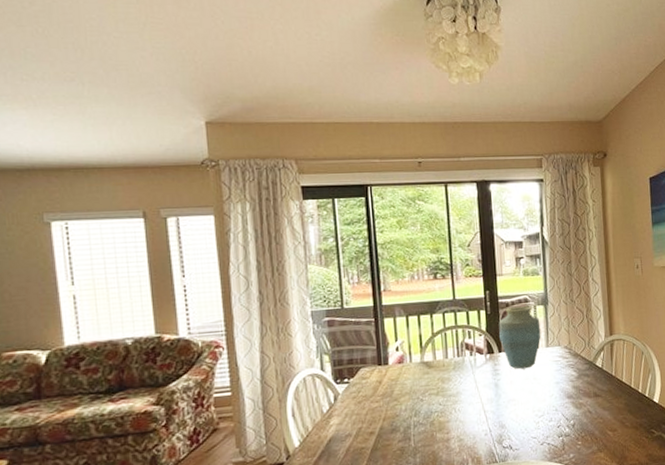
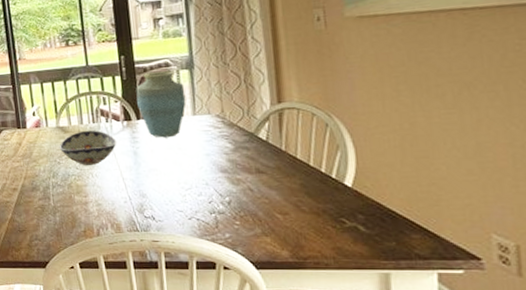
decorative bowl: none [422,364,480,401] -> present [59,130,117,165]

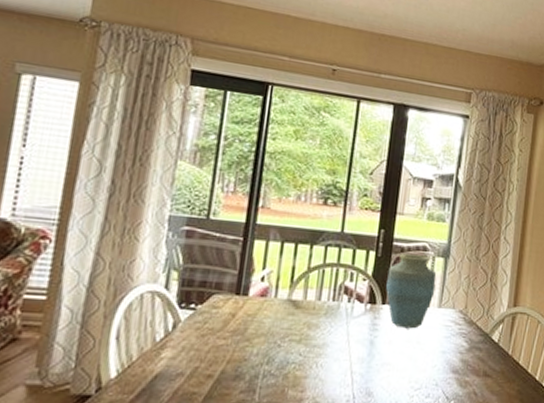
decorative bowl: present [59,130,117,165] -> none [284,308,355,352]

